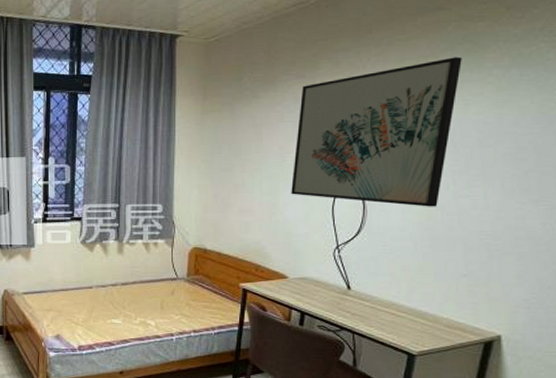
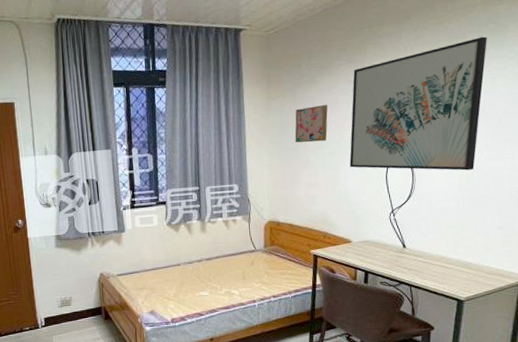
wall art: none [230,123,271,164] -> present [295,105,328,143]

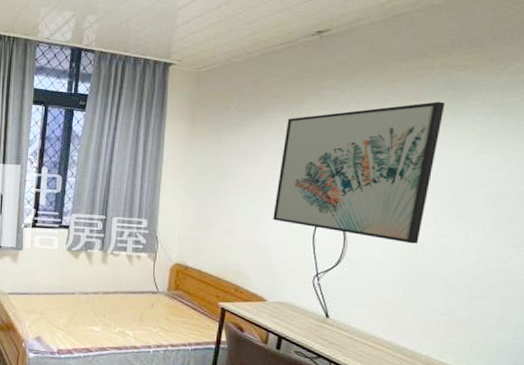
wall art: present [295,105,328,143] -> none [215,150,256,188]

